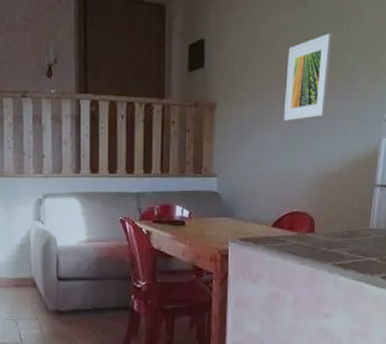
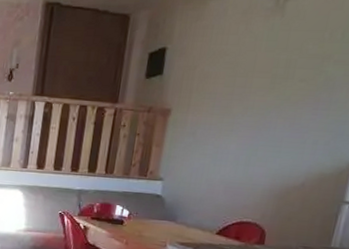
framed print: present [284,33,332,121] -> none [243,43,311,131]

